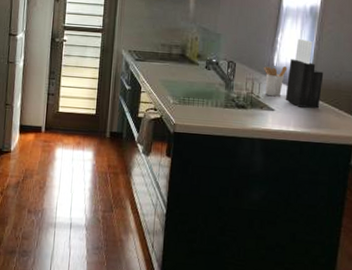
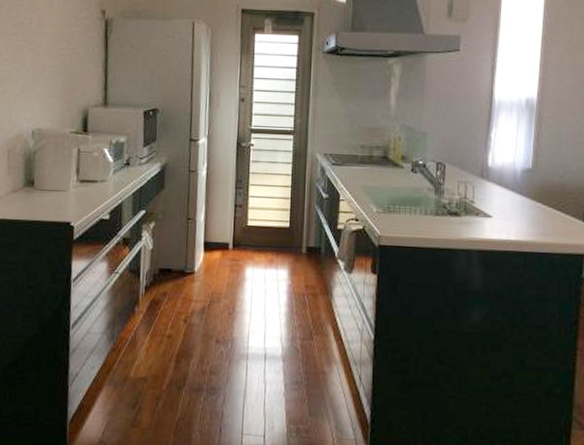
utensil holder: present [263,66,288,97] -> none [477,167,504,202]
knife block: present [285,38,324,109] -> none [503,134,546,214]

